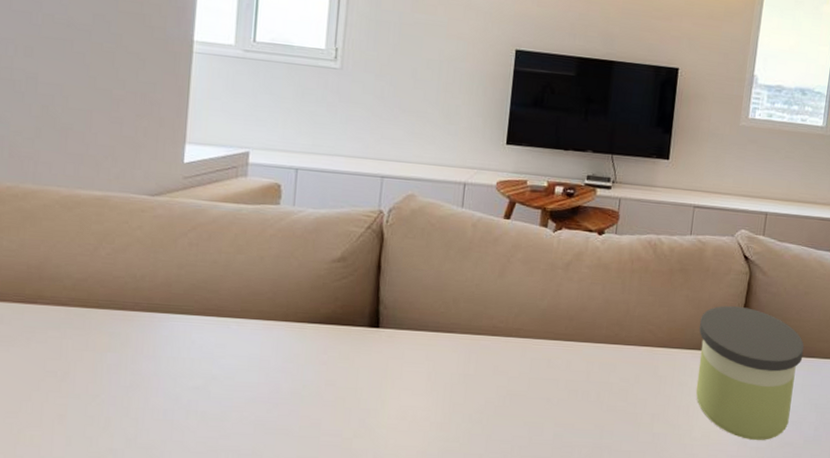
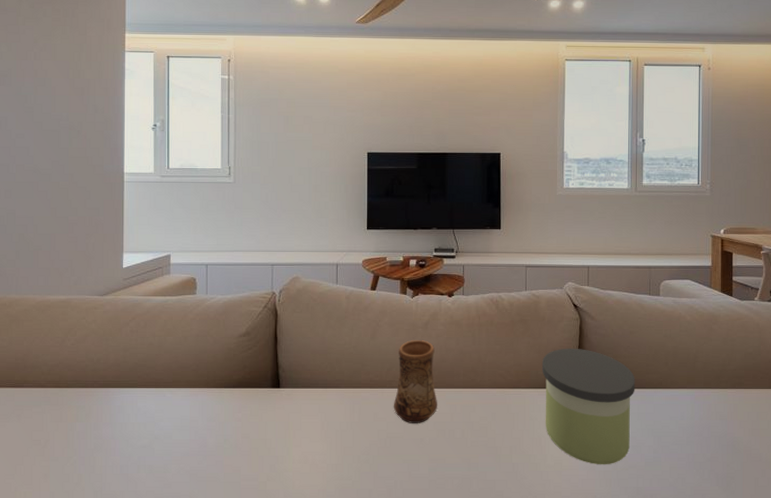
cup: none [518,282,575,381] -> present [393,340,437,423]

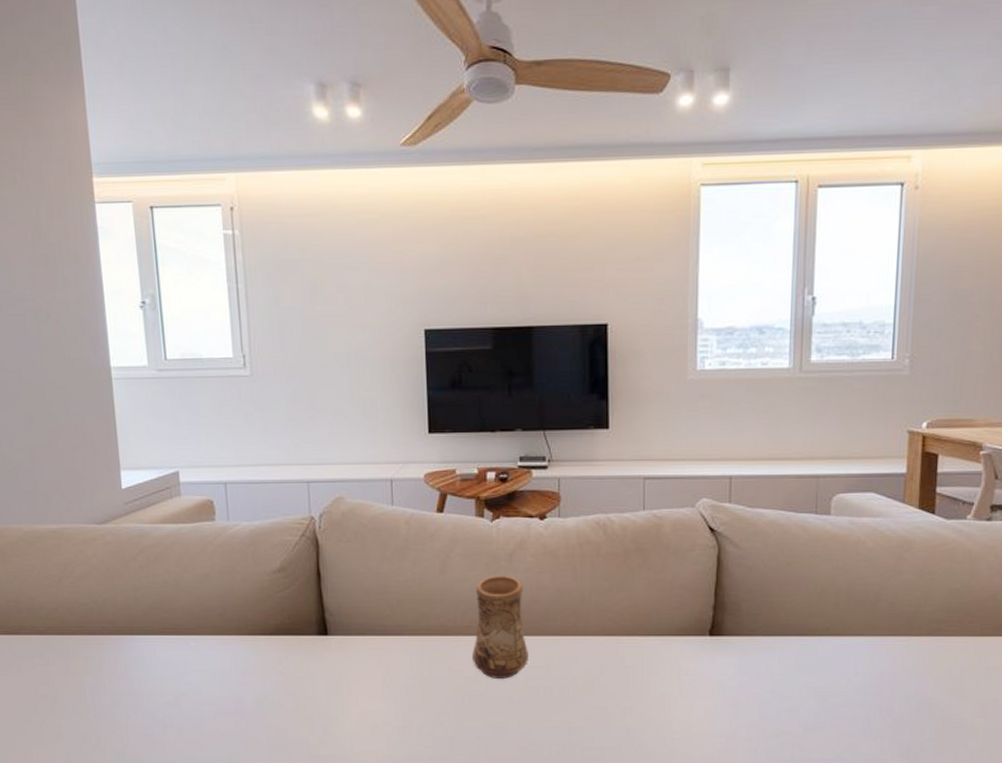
candle: present [541,348,636,465] -> none [665,584,793,731]

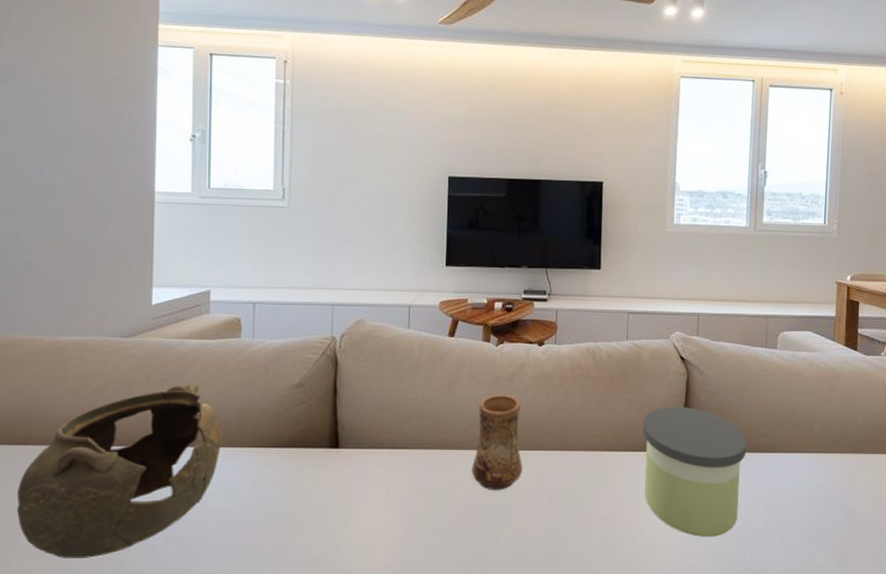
teapot: none [17,571,208,745] -> present [17,384,222,558]
candle: none [665,584,793,731] -> present [642,406,747,538]

